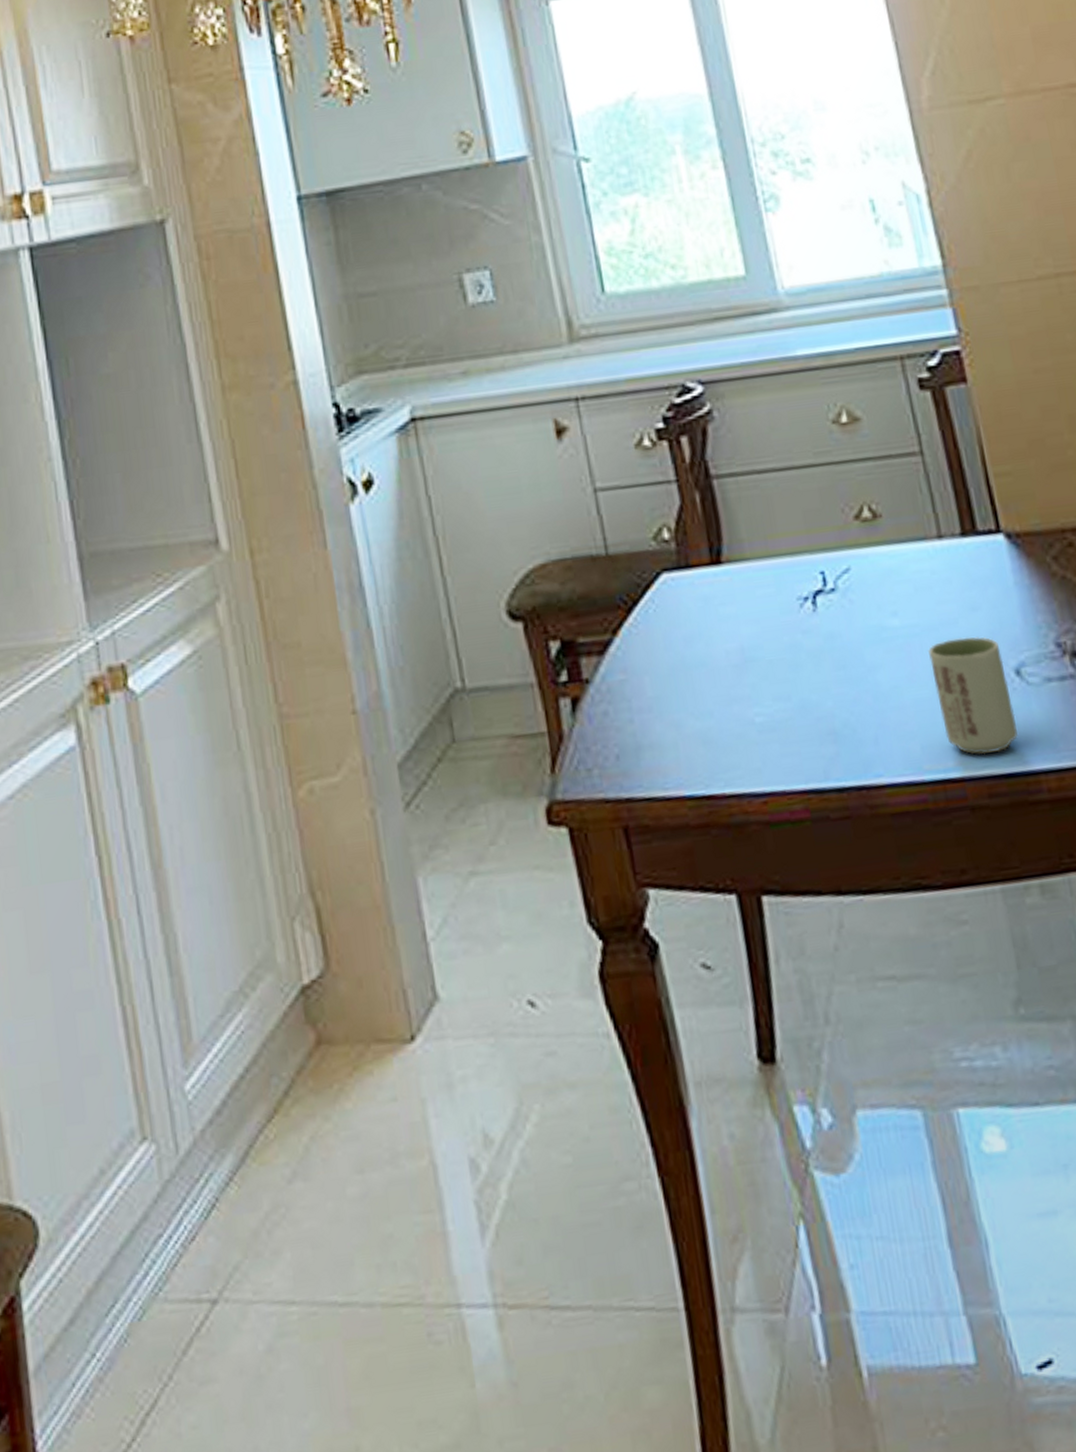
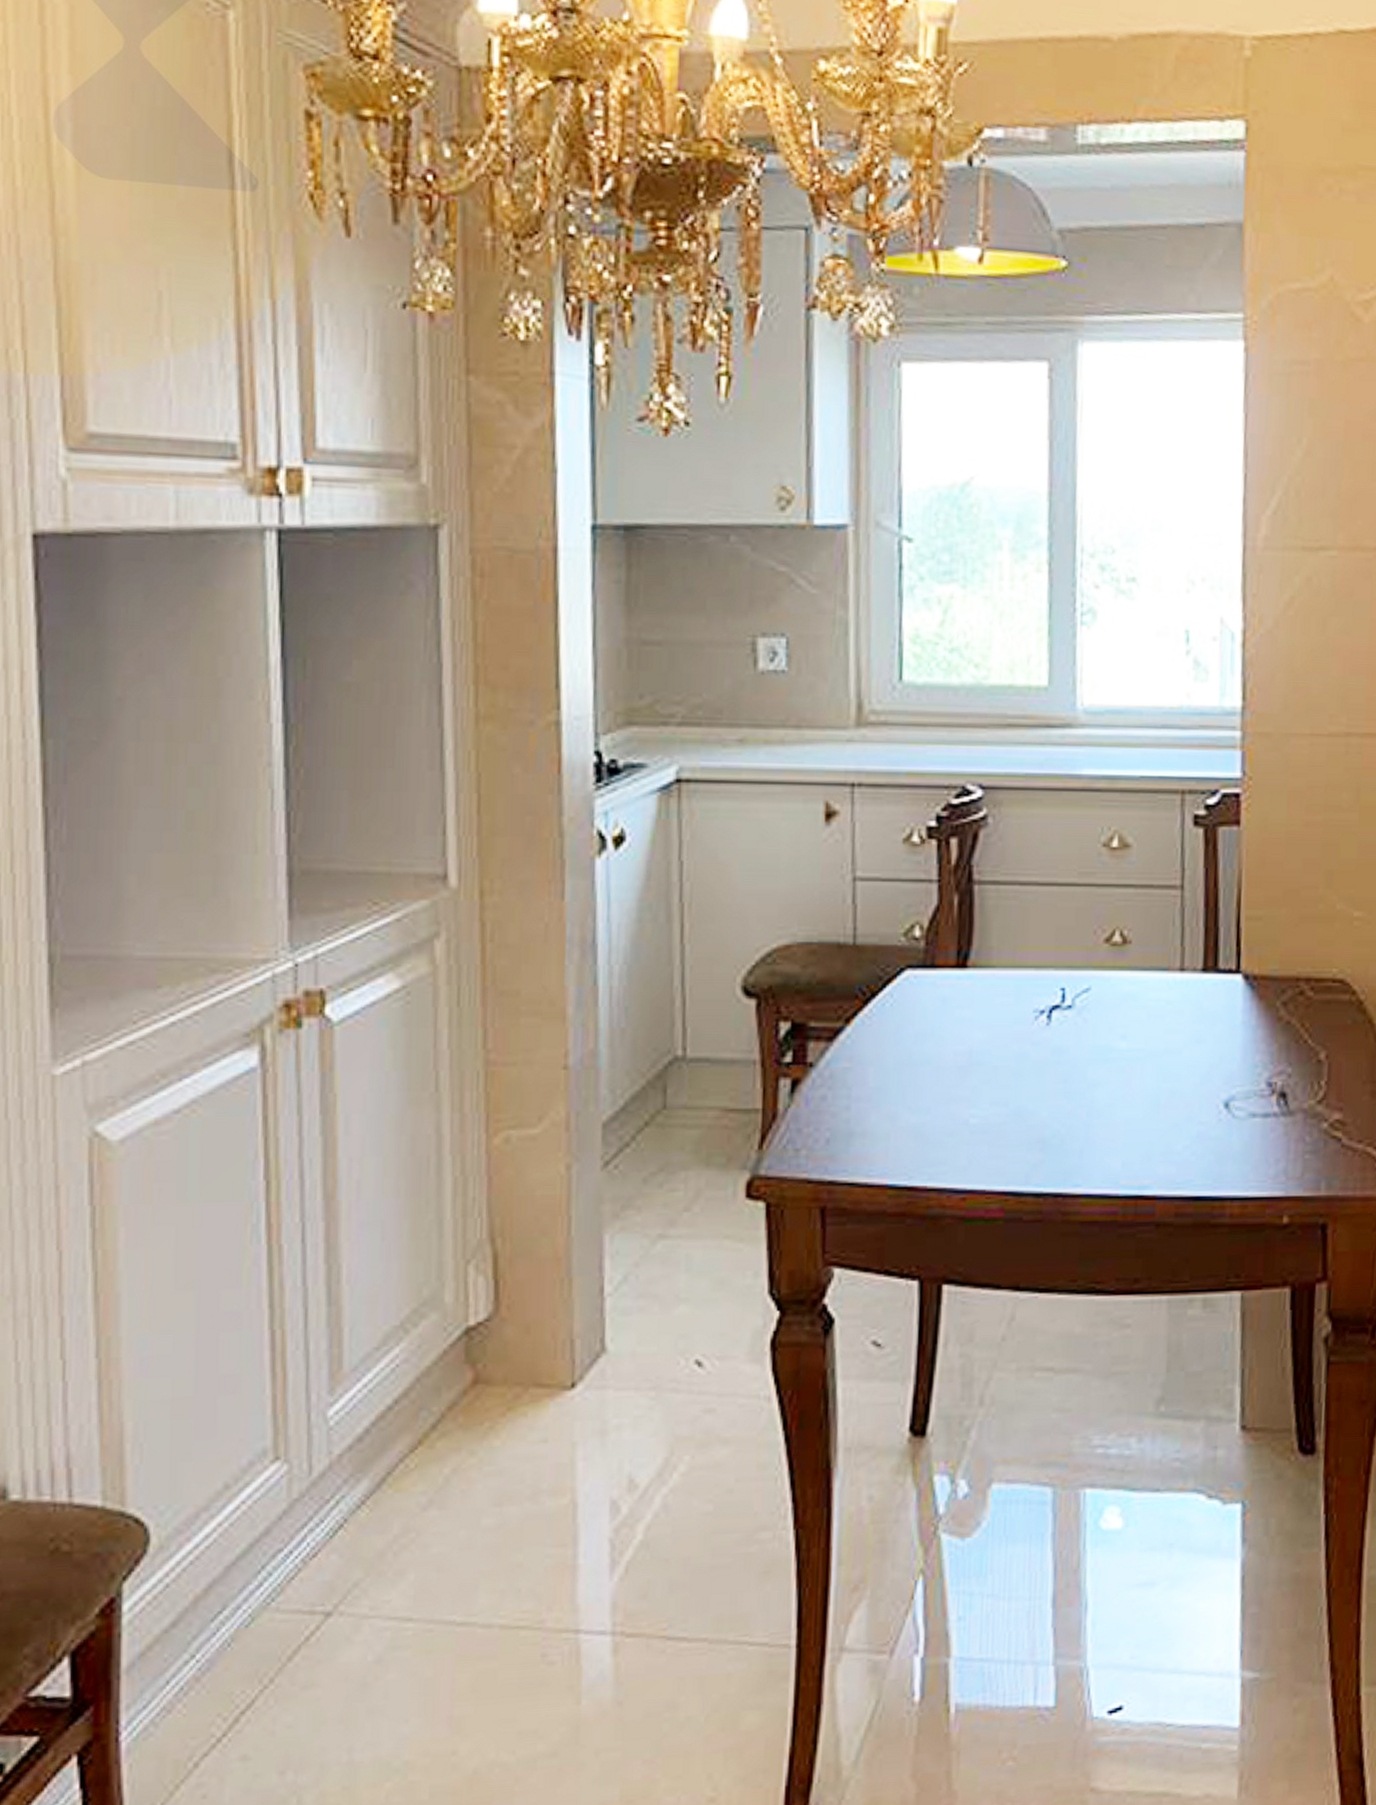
cup: present [927,637,1019,755] -> none [1147,1067,1216,1177]

